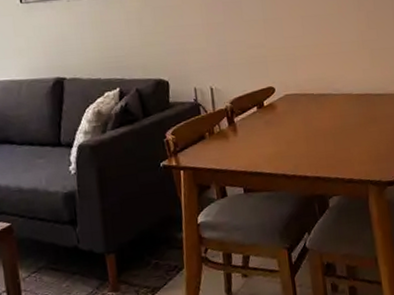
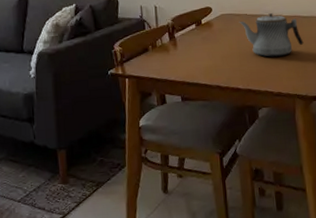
teapot: none [304,91,376,140] -> present [238,13,304,57]

